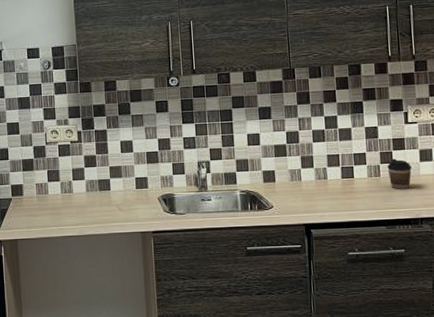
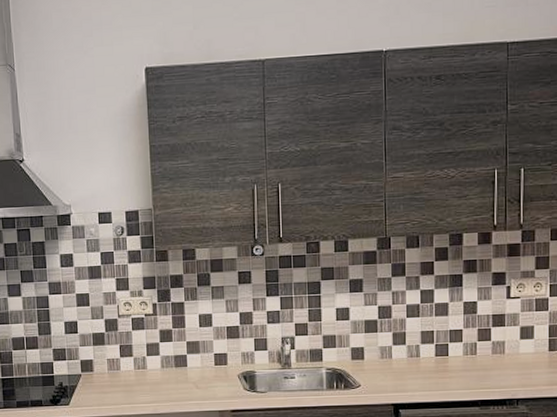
coffee cup: present [387,158,412,189] -> none [485,336,511,368]

